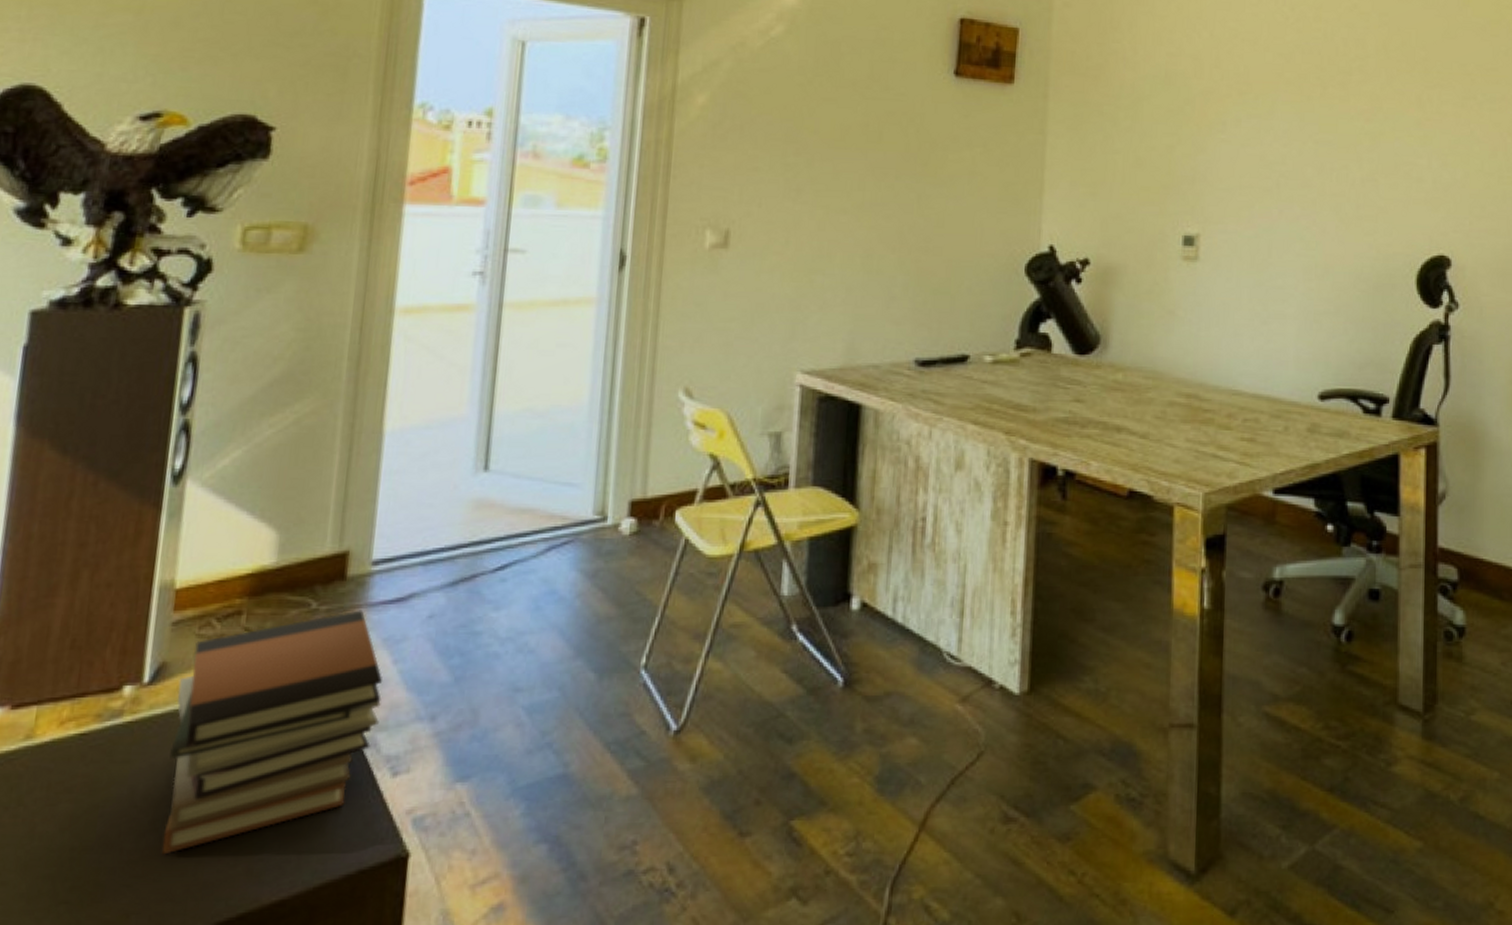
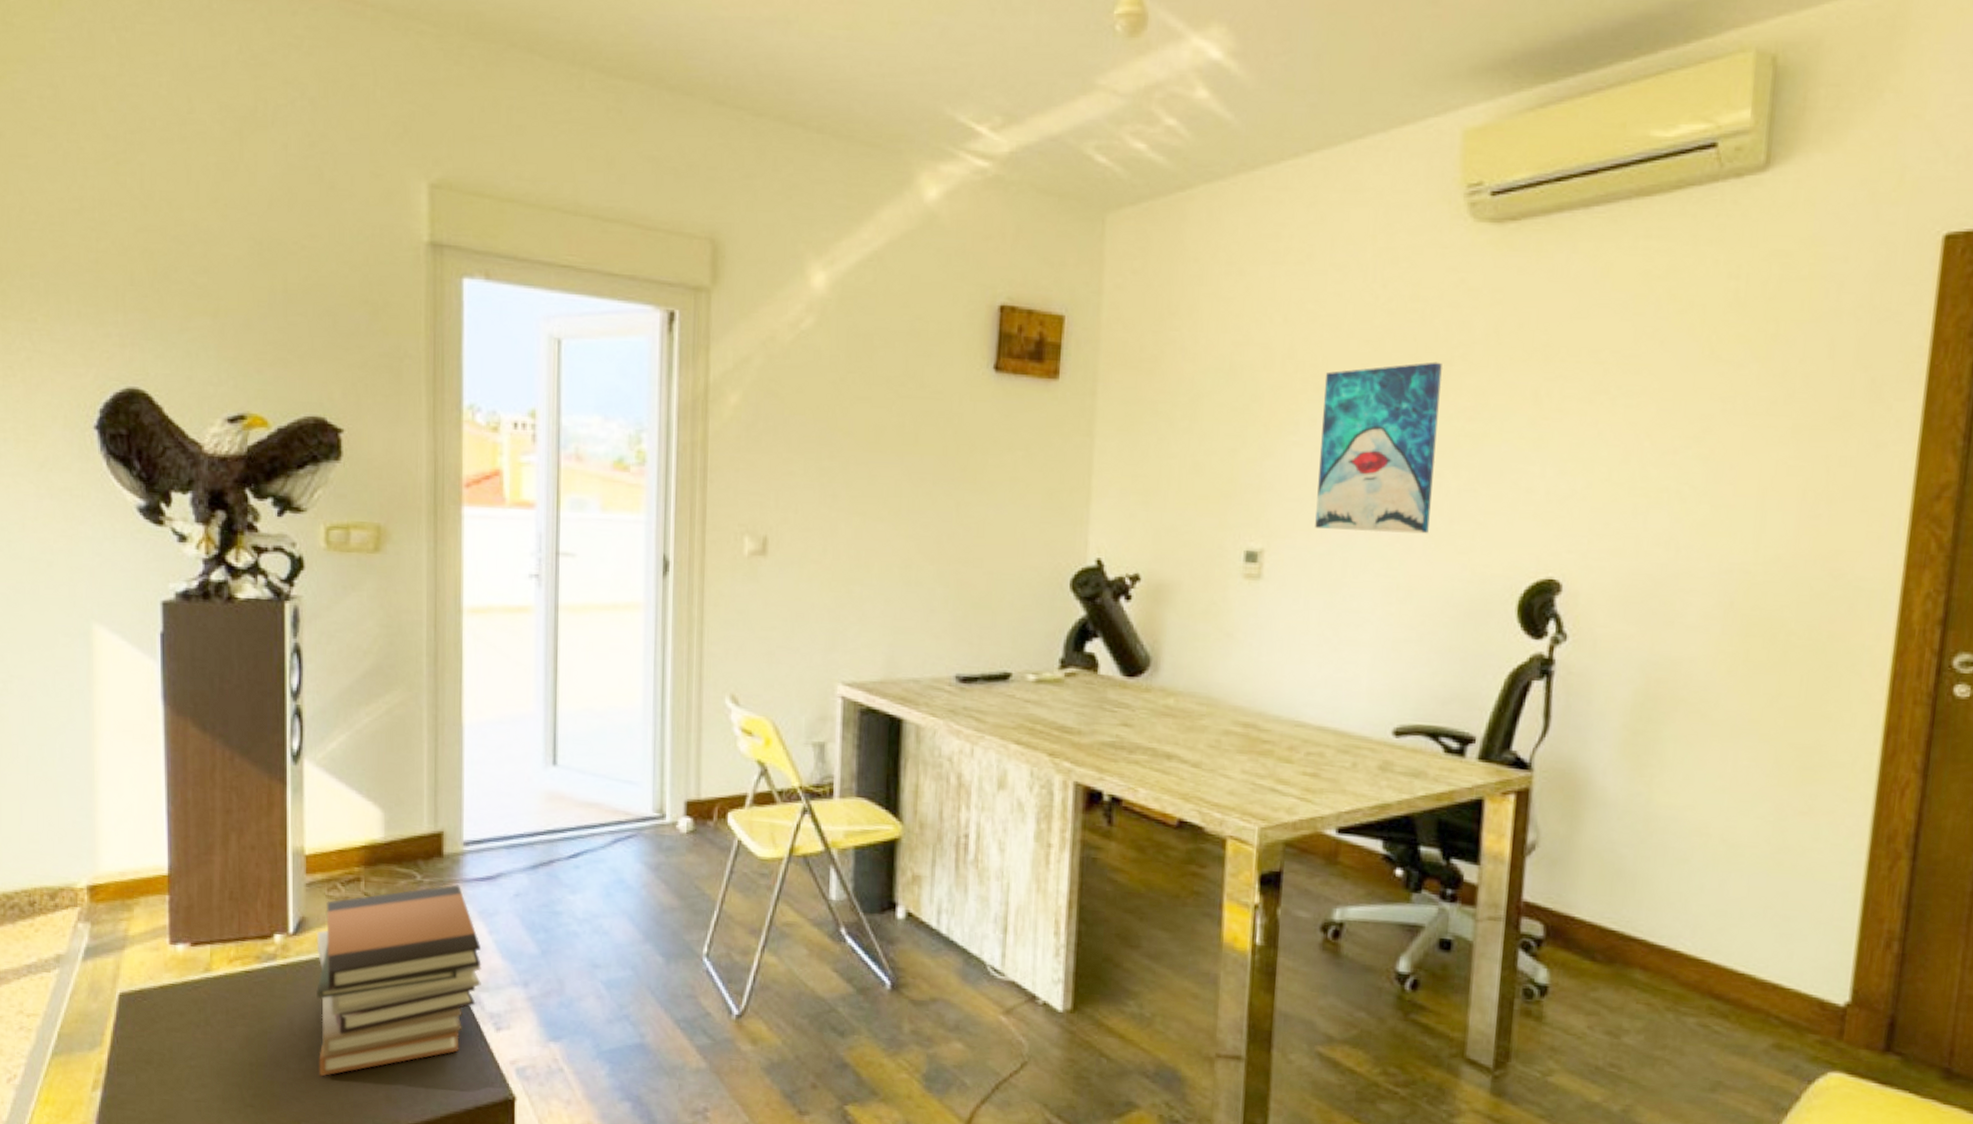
wall art: none [1243,72,1343,218] -> present [1315,361,1442,534]

